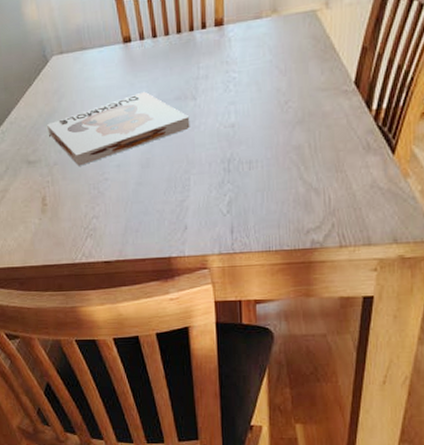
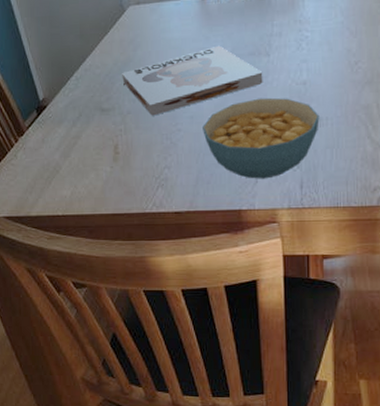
cereal bowl: none [130,142,249,226] -> present [203,97,320,179]

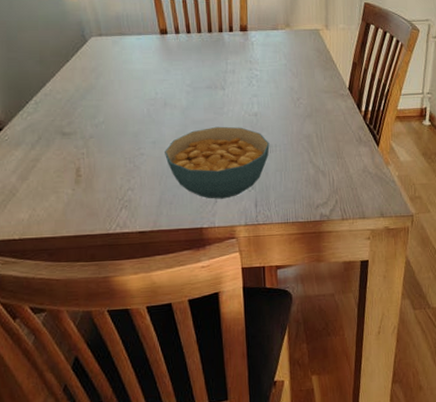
board game: present [122,45,263,116] -> none [84,78,220,141]

